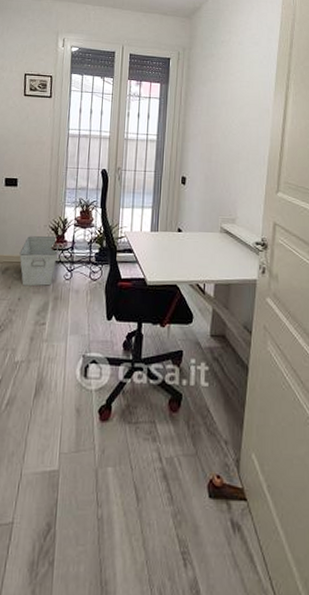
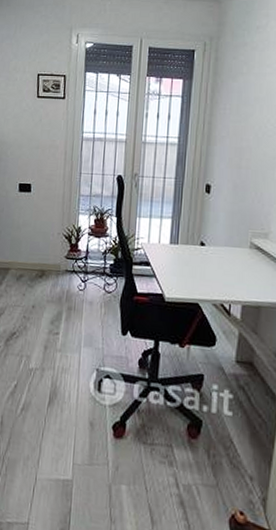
storage bin: present [19,235,60,287] -> none [33,243,74,296]

